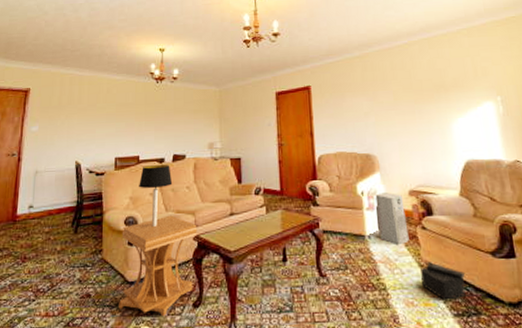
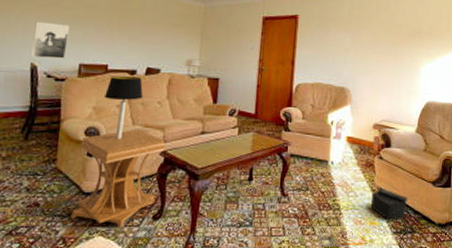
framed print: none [74,123,105,156] -> present [30,21,70,59]
air purifier: present [375,193,409,246] -> none [340,124,368,172]

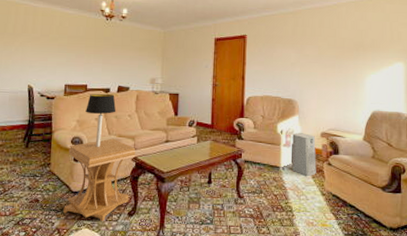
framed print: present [30,21,70,59] -> none [27,51,56,81]
air purifier: none [340,124,368,172] -> present [290,133,317,177]
speaker: present [371,187,408,220] -> none [322,192,358,223]

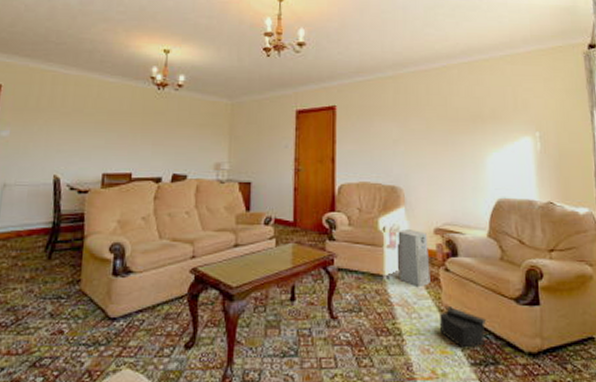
side table: present [63,138,136,222] -> none [97,243,196,359]
table lamp: present [85,94,116,147] -> none [129,185,170,256]
speaker: none [322,192,358,223] -> present [440,307,486,348]

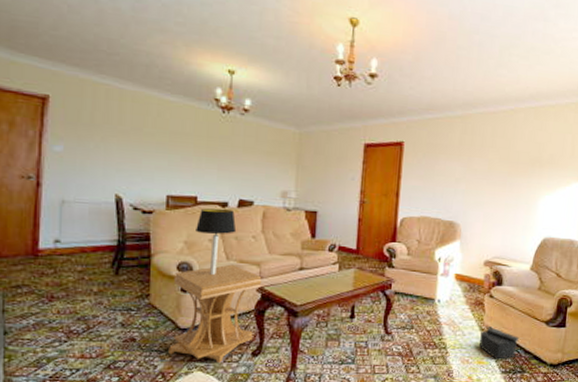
side table: none [97,243,196,359] -> present [168,264,262,364]
table lamp: none [129,185,170,256] -> present [196,208,237,275]
air purifier: present [397,230,431,288] -> none [448,261,478,311]

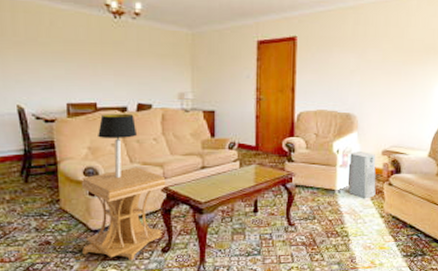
air purifier: none [448,261,478,311] -> present [347,152,376,199]
speaker: present [479,327,519,360] -> none [381,213,419,244]

